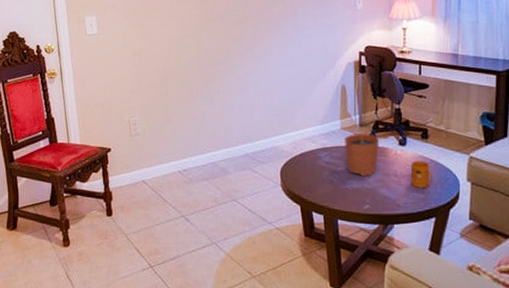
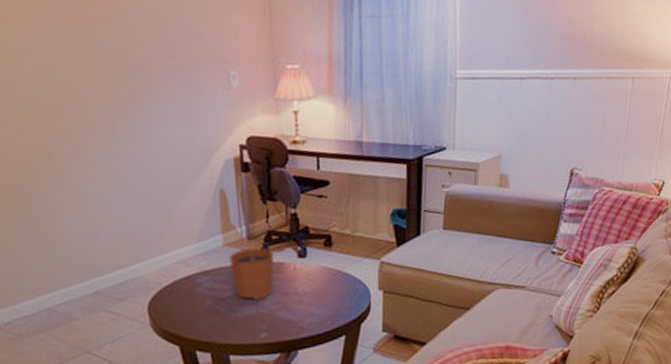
mug: present [410,160,433,188] -> none [314,272,340,305]

